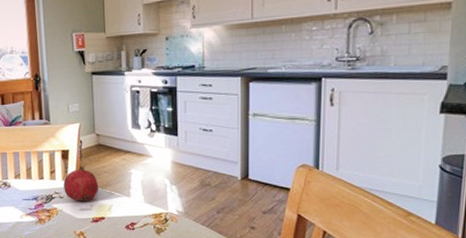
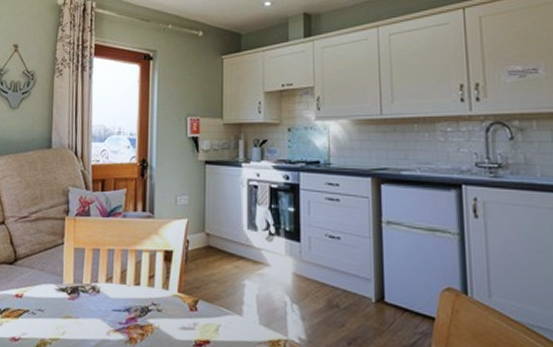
fruit: present [63,165,99,201] -> none [163,271,206,318]

